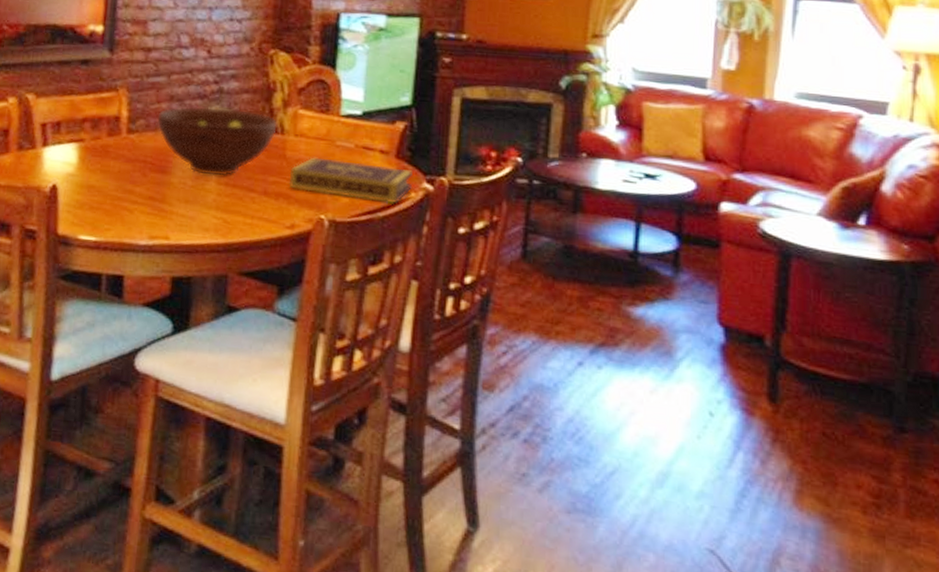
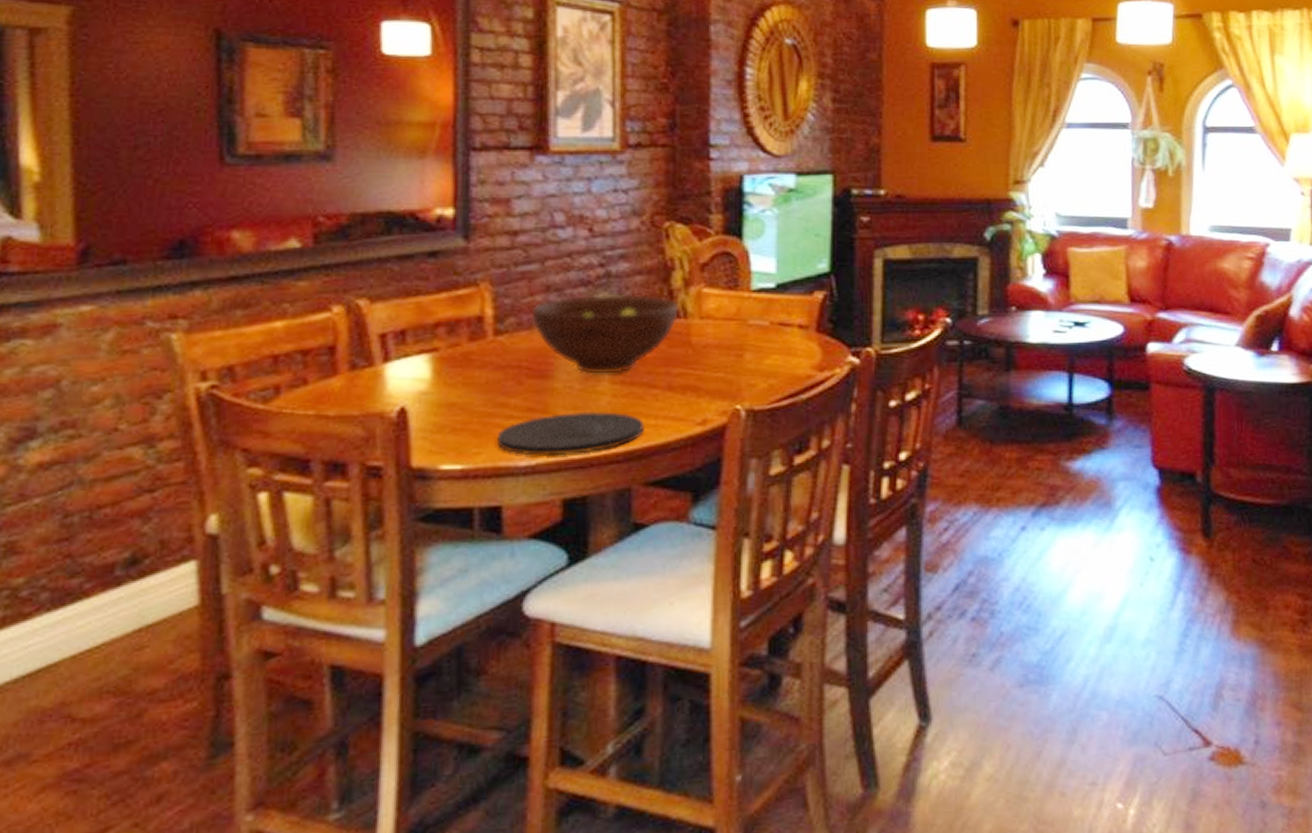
plate: none [124,204,242,241] -> present [498,411,644,456]
book: present [288,157,413,204] -> none [696,340,836,384]

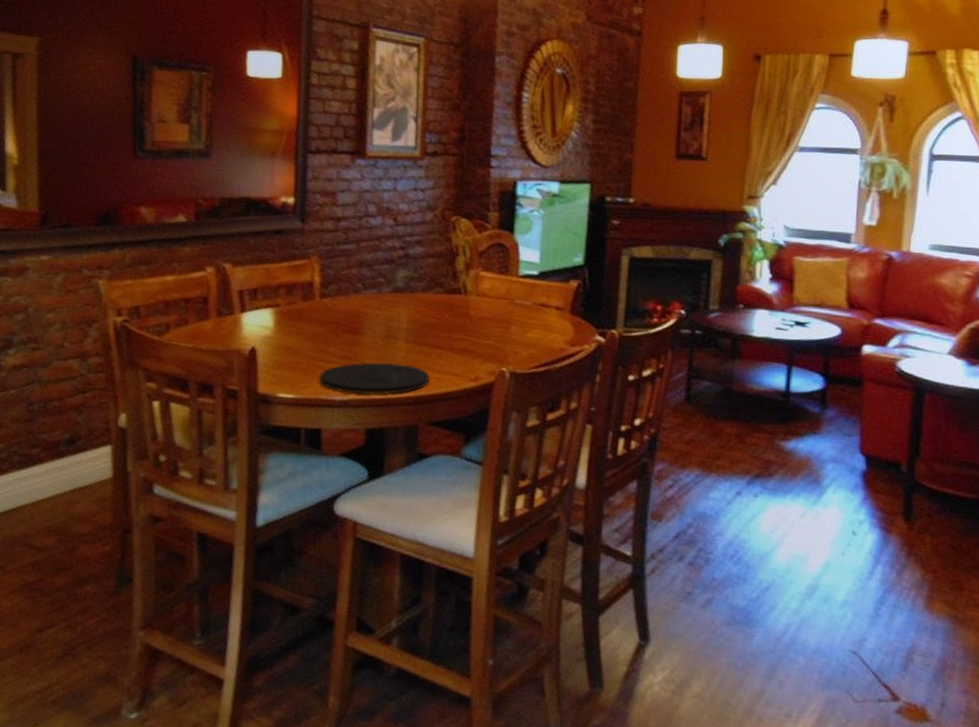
fruit bowl: present [531,294,679,376] -> none [348,271,461,336]

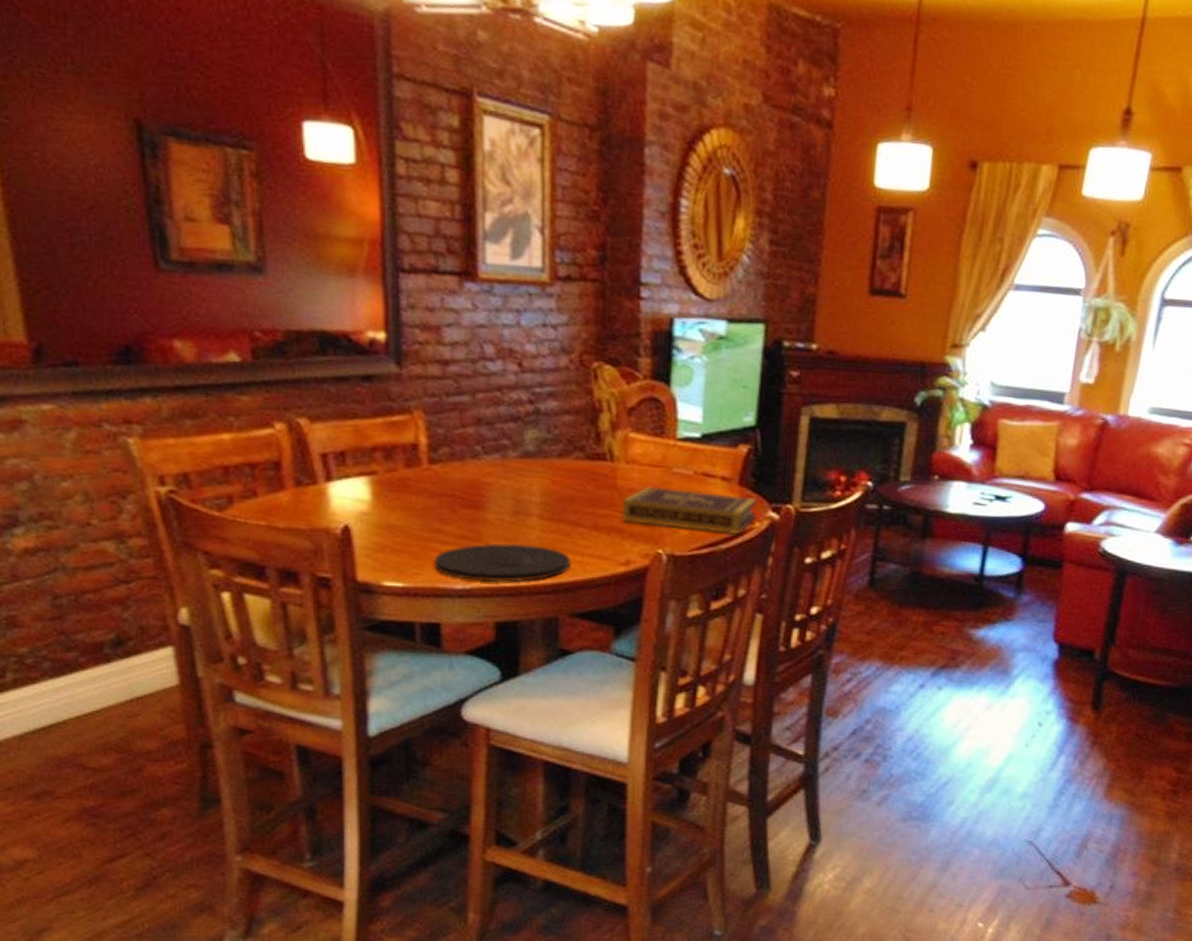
book: none [472,315,586,356] -> present [621,486,757,535]

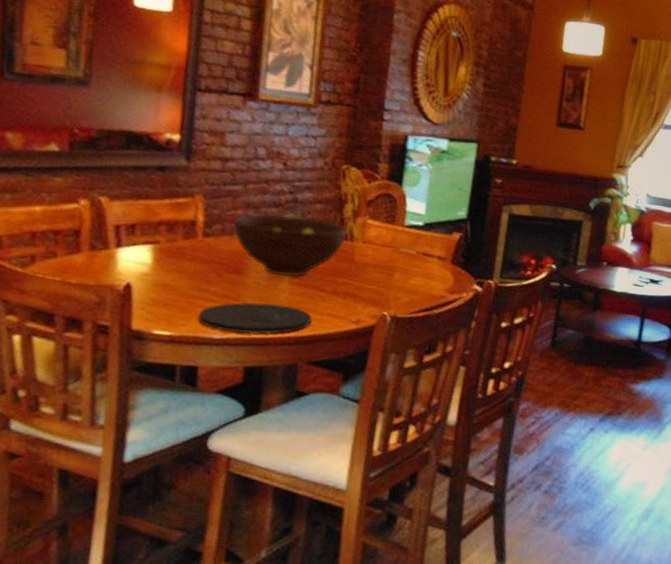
fruit bowl: none [464,430,606,511] -> present [233,213,348,278]
book: present [621,486,757,535] -> none [356,261,465,303]

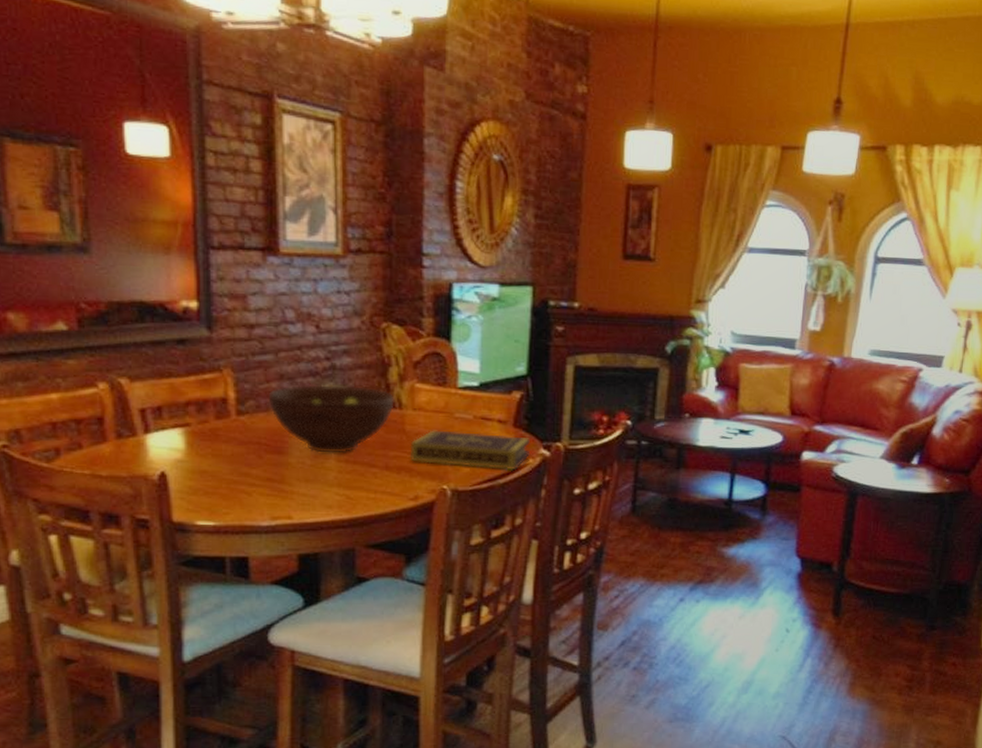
plate: present [199,302,312,335] -> none [243,483,365,519]
book: none [356,261,465,303] -> present [410,430,530,471]

